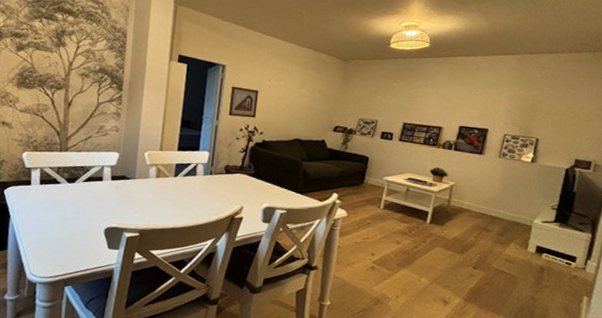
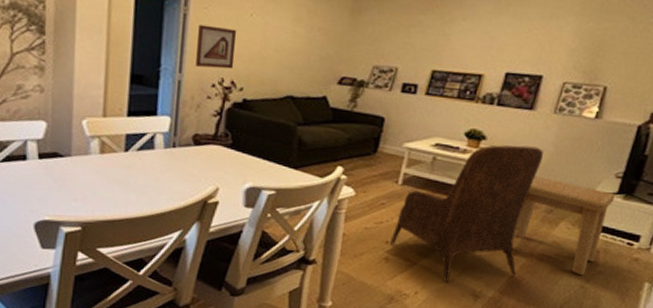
armchair: none [376,180,493,289] -> present [391,145,544,282]
side table: none [473,205,552,289] -> present [513,176,615,276]

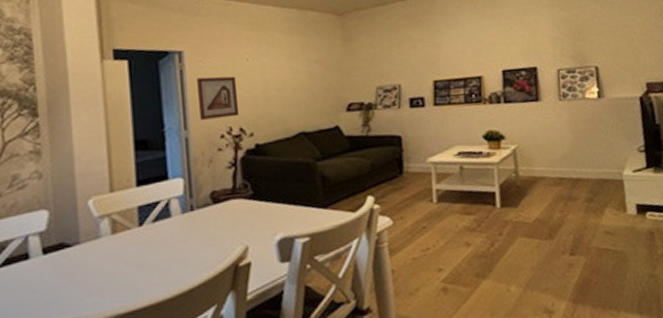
armchair: present [391,145,544,282] -> none [442,136,582,303]
side table: present [513,176,615,276] -> none [561,165,652,264]

